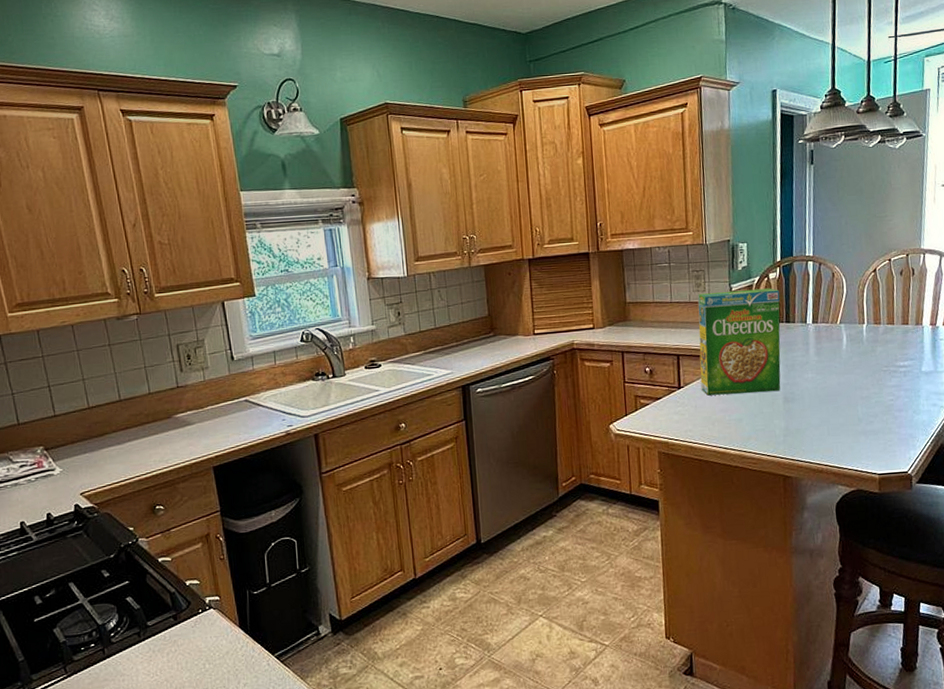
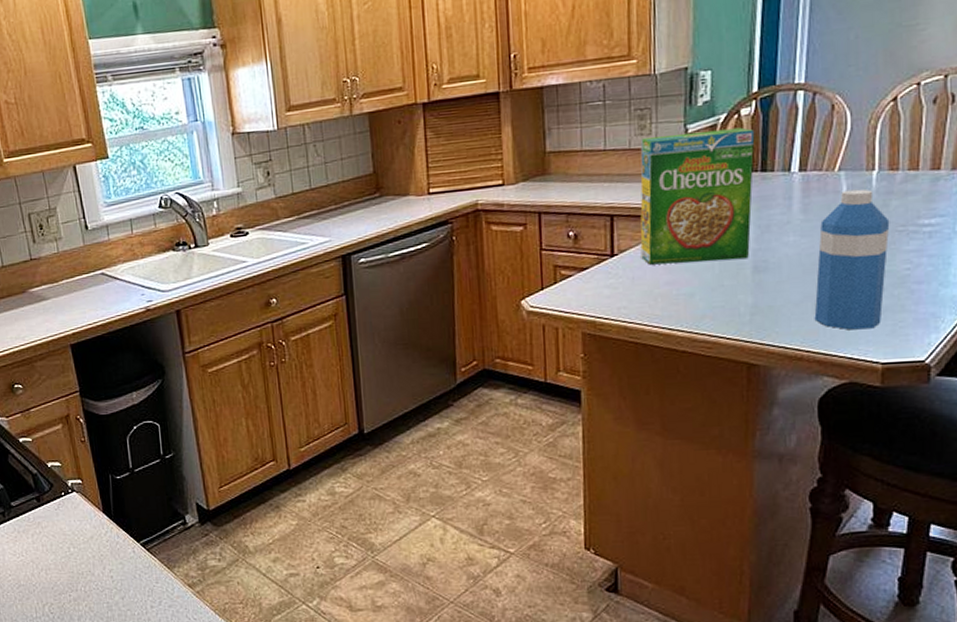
water bottle: none [829,338,877,448] -> present [814,189,890,330]

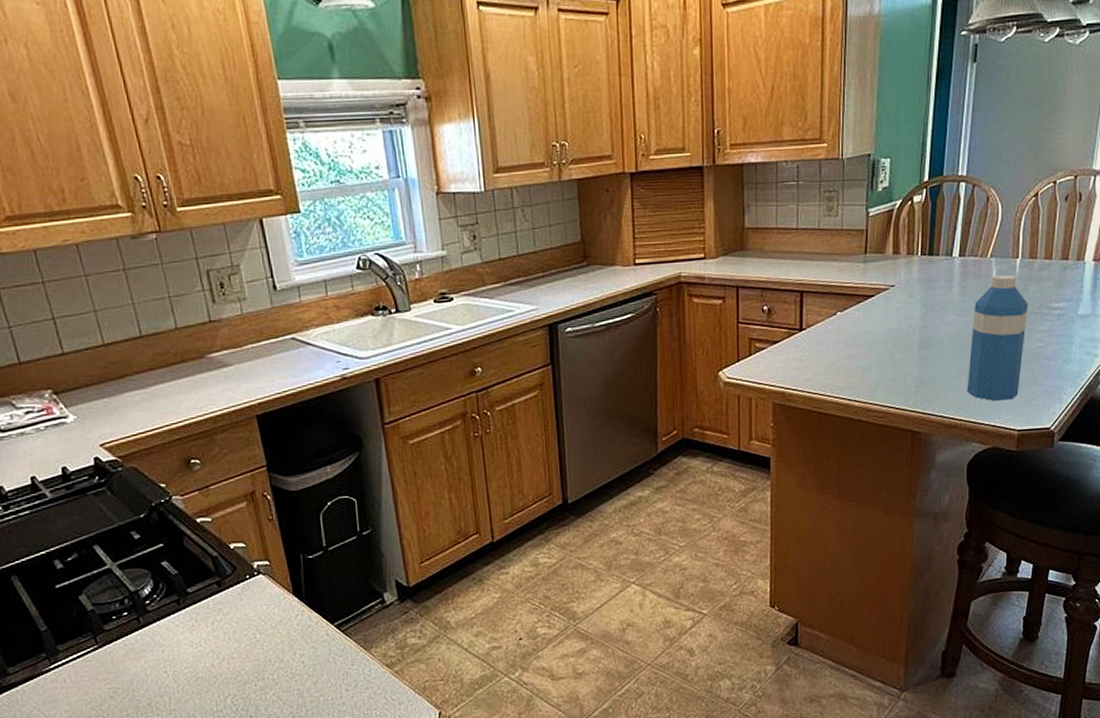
cereal box: present [640,127,755,265] -> none [825,213,925,339]

